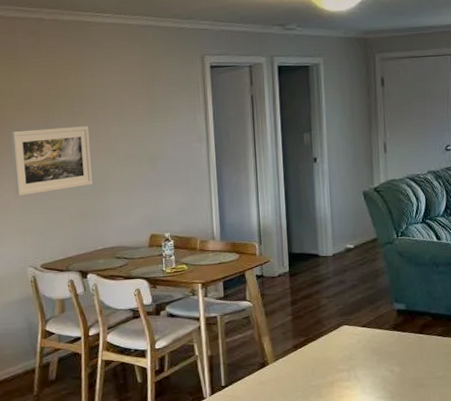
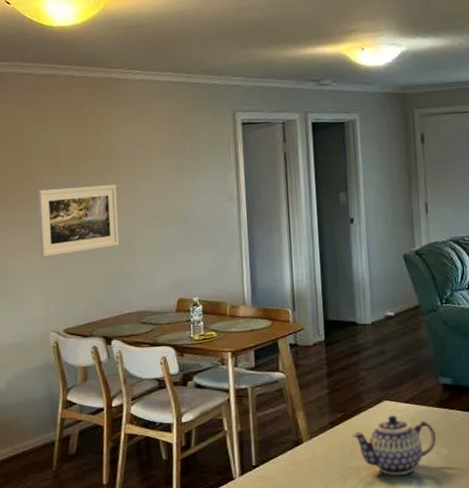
teapot: none [313,338,390,392] -> present [351,415,436,476]

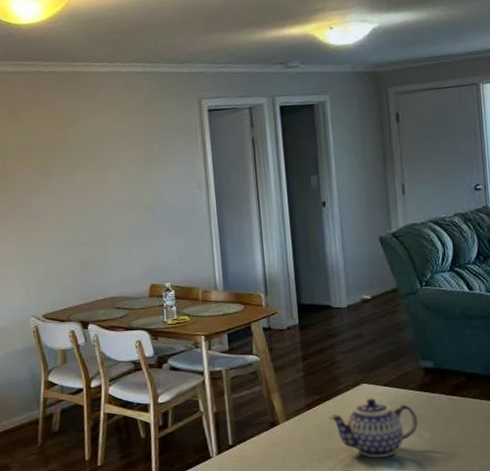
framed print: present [37,185,120,257] -> none [12,175,92,247]

